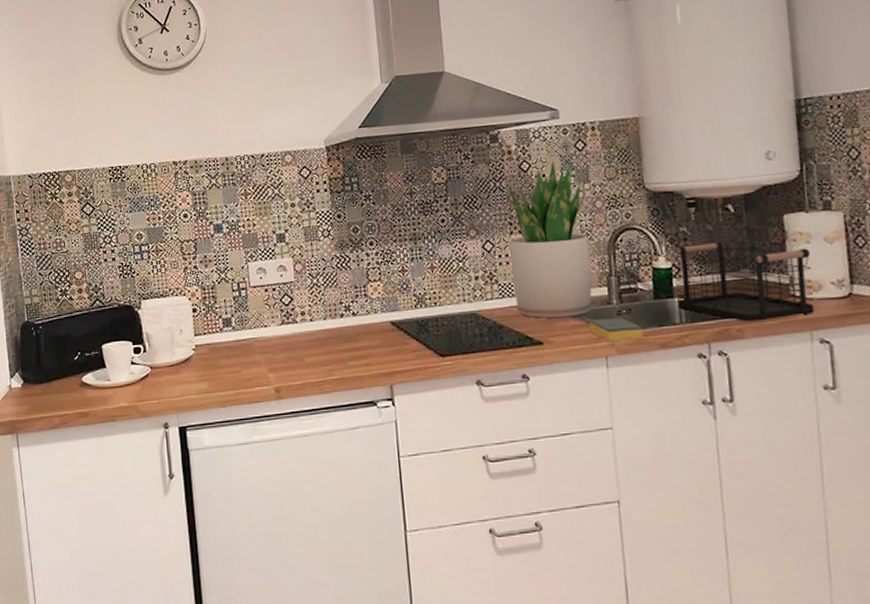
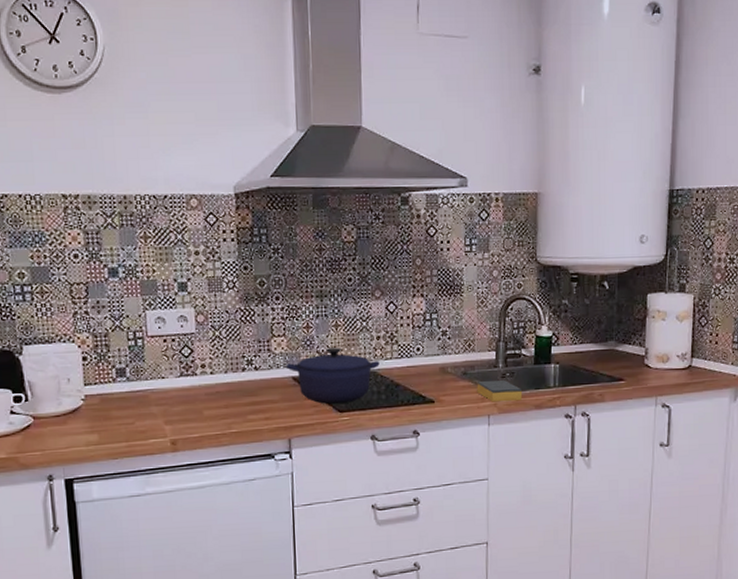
cooking pot: none [383,290,480,348] -> present [285,347,380,404]
planter: present [506,161,592,319] -> none [410,228,485,379]
dish rack: present [674,241,815,322] -> none [553,314,665,388]

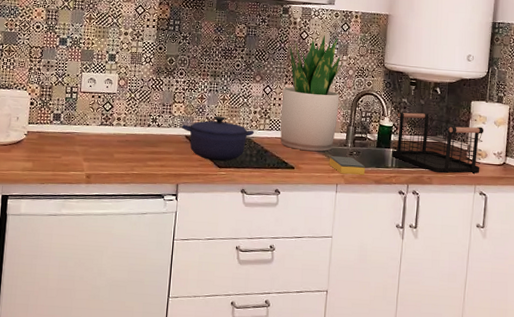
planter: none [410,228,485,379] -> present [280,35,343,152]
dish rack: none [553,314,665,388] -> present [392,112,484,174]

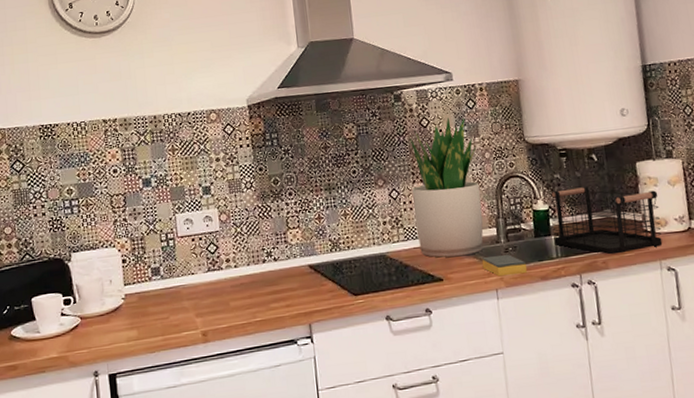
cooking pot: present [181,116,254,161] -> none [301,234,388,289]

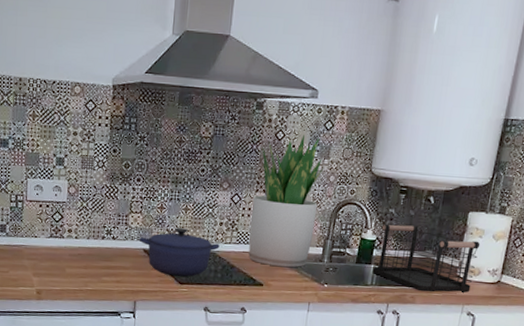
cooking pot: none [301,234,388,289] -> present [139,228,220,277]
sponge: present [481,255,527,277] -> none [301,272,343,294]

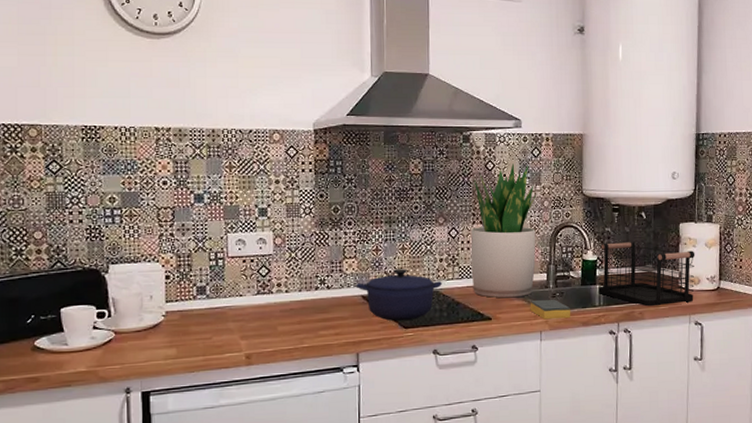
sponge: none [301,272,343,294] -> present [530,300,571,320]

